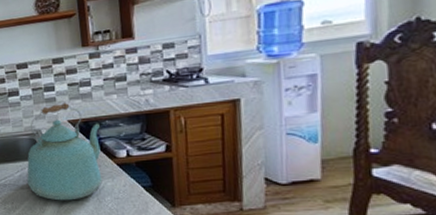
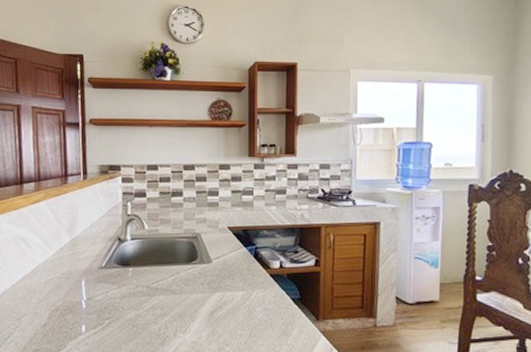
kettle: present [27,102,102,201] -> none [181,208,259,309]

